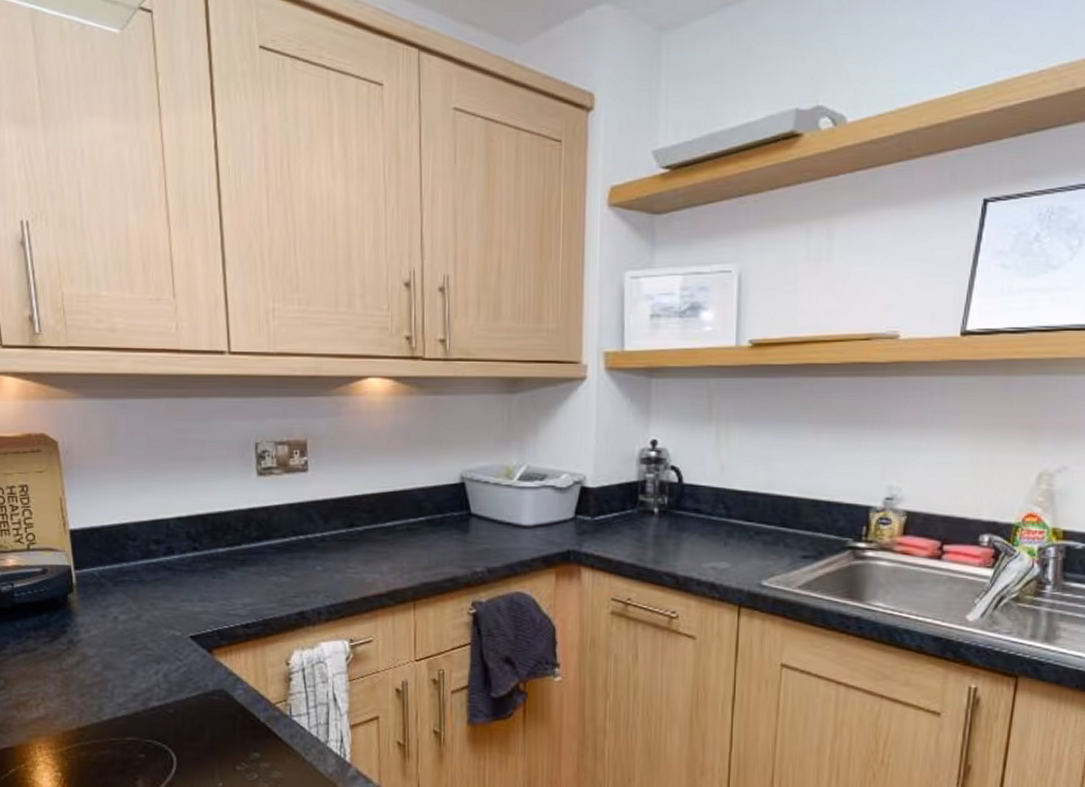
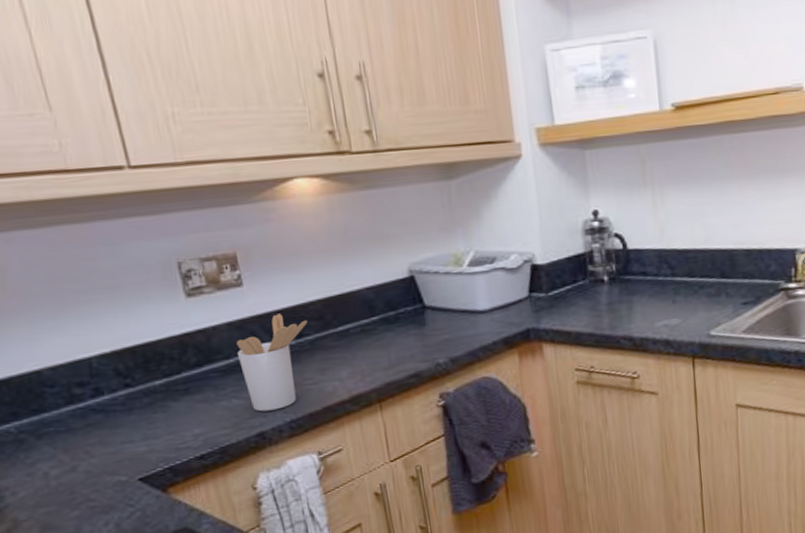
utensil holder: none [293,502,360,593] -> present [236,313,308,412]

